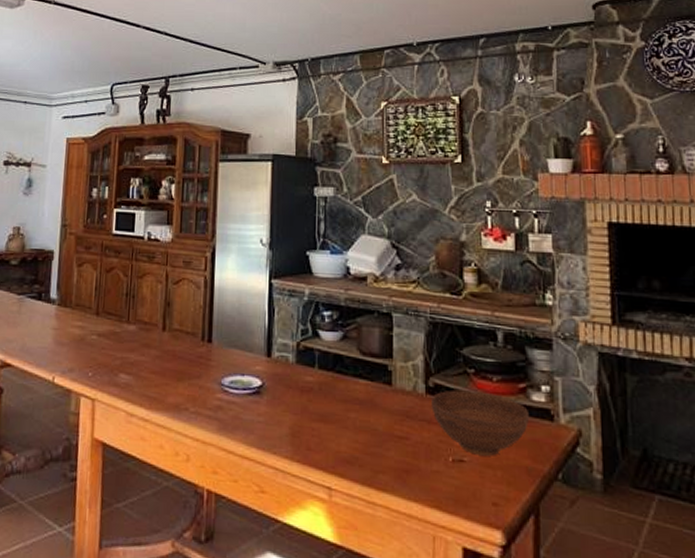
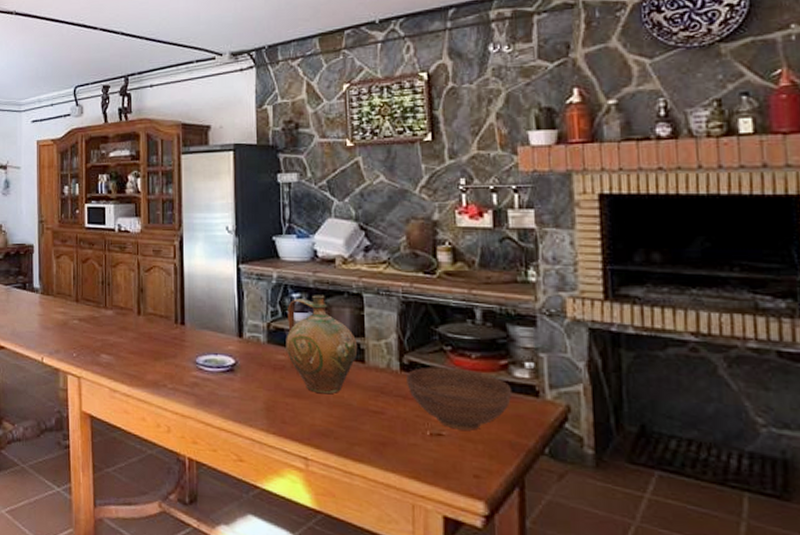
ceramic jug: none [314,313,386,419] -> present [286,295,358,395]

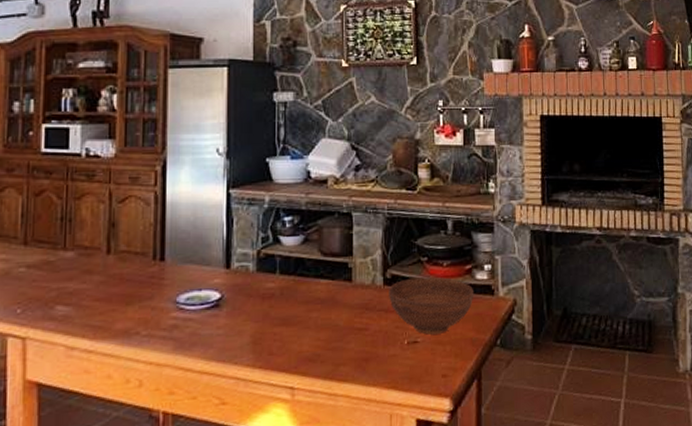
ceramic jug: present [286,295,358,395] -> none [276,216,346,318]

